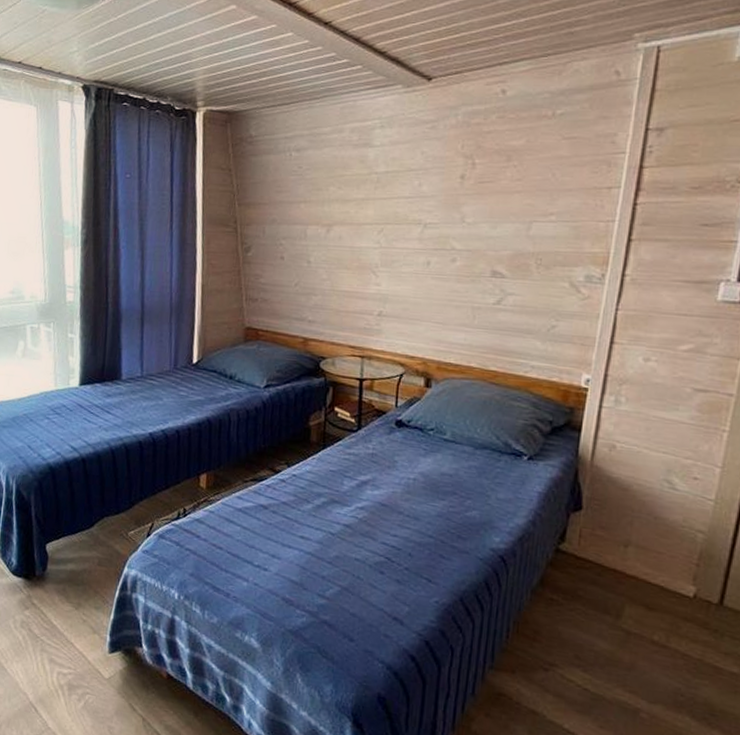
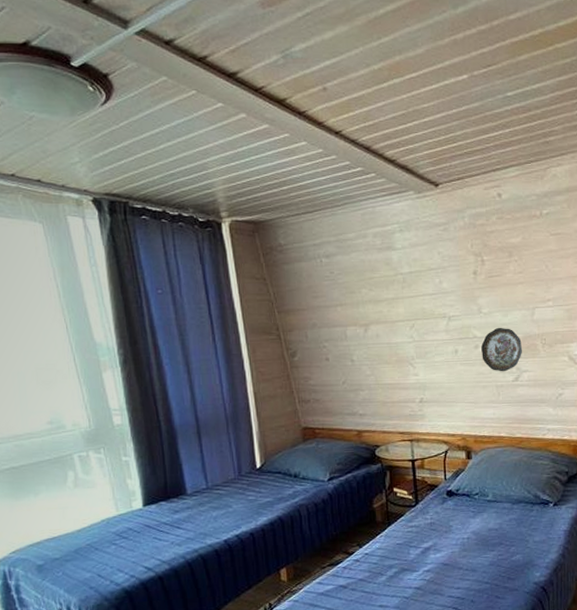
decorative plate: none [458,240,511,293] -> present [481,327,522,372]

